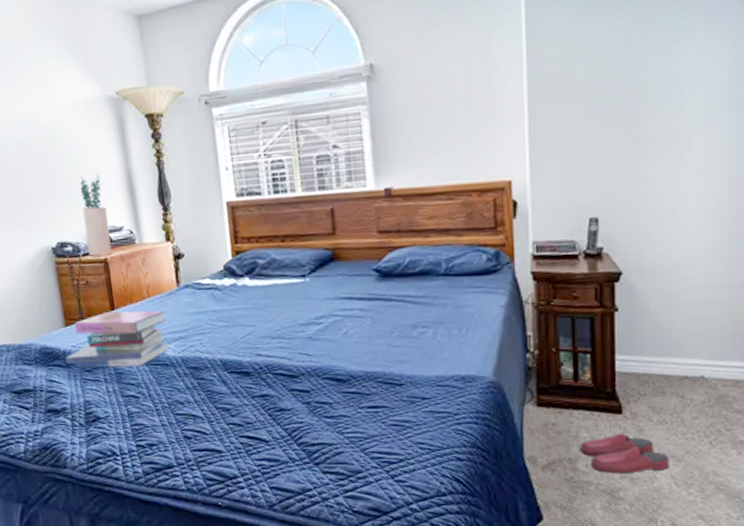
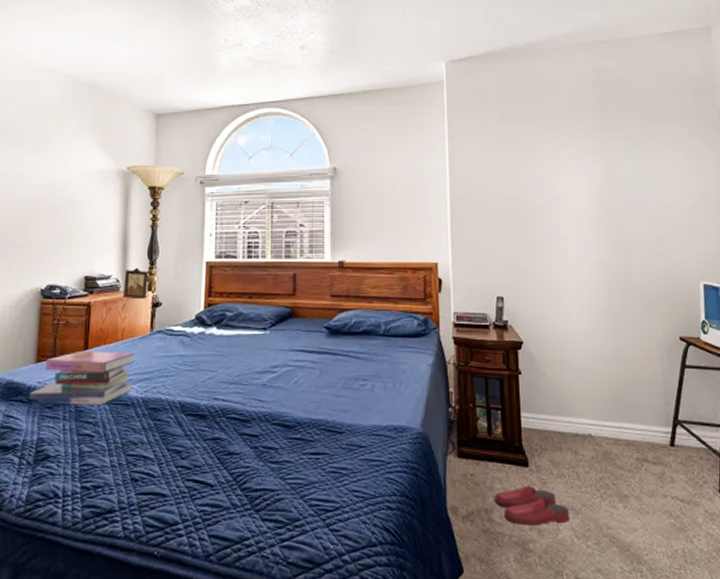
vase: present [80,173,112,258] -> none [74,229,99,301]
photo frame: none [137,215,168,252] -> present [124,267,149,299]

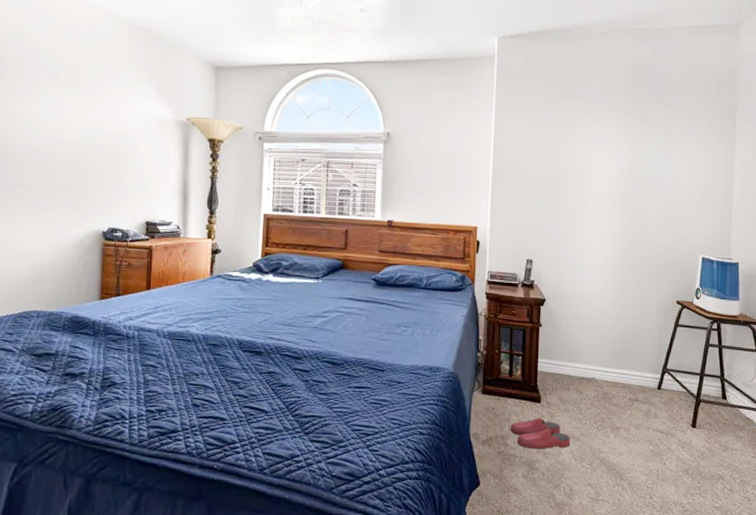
books: present [28,350,134,405] -> none [93,290,195,340]
photo frame: present [124,267,149,299] -> none [184,216,208,245]

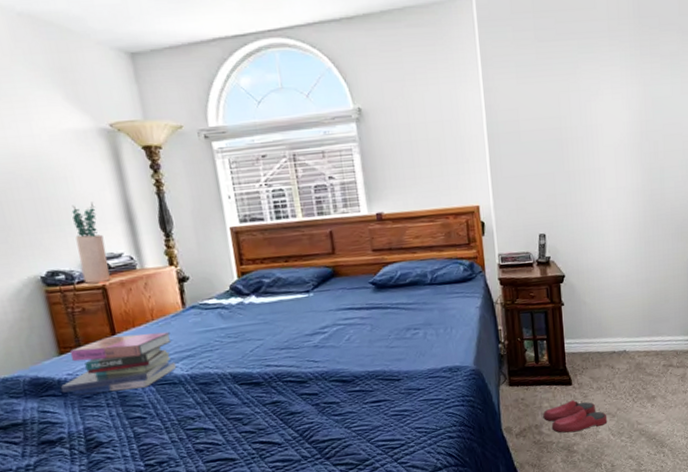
books: none [93,290,195,340] -> present [60,331,177,396]
vase: none [136,177,160,245] -> present [71,202,111,285]

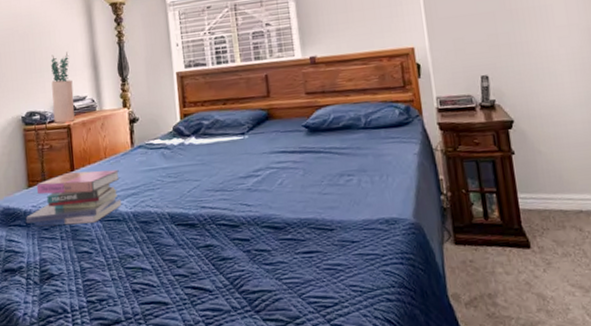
slippers: present [543,399,608,433] -> none [497,266,580,307]

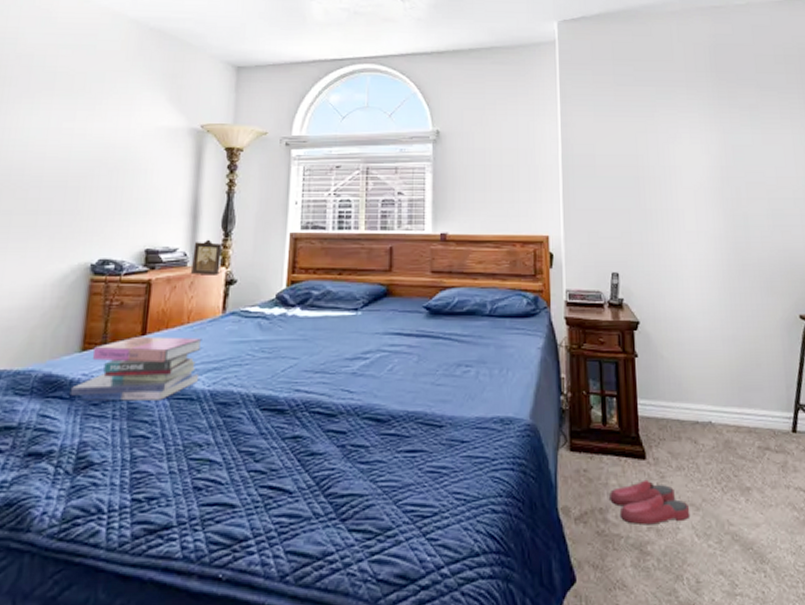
vase: present [51,52,75,124] -> none [131,195,165,278]
photo frame: none [98,85,125,117] -> present [191,239,222,275]
slippers: none [497,266,580,307] -> present [609,479,691,525]

